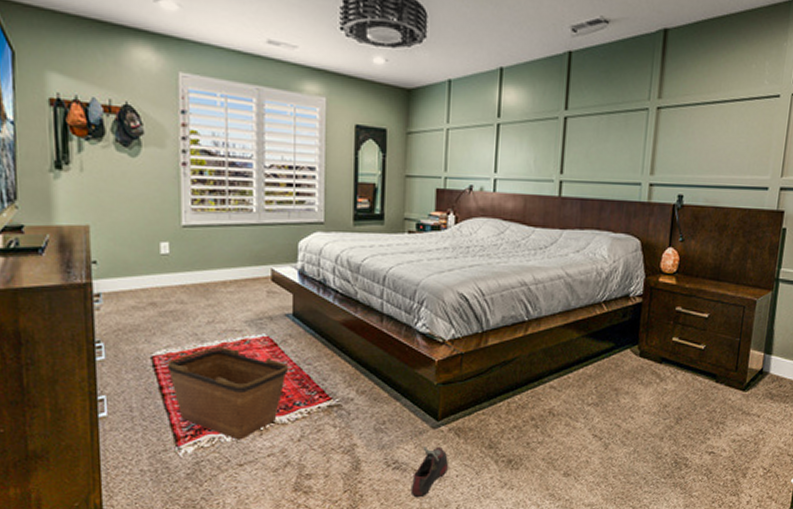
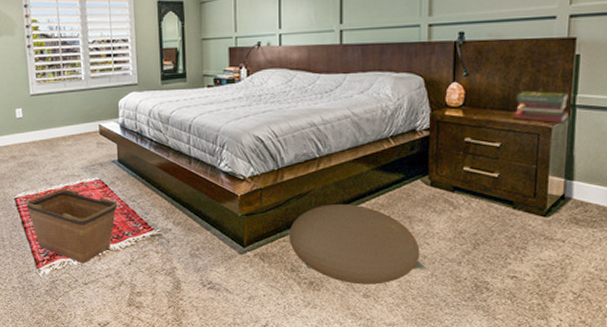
shoe: present [410,446,448,498] -> none [224,269,256,314]
pouf: none [487,374,630,462] -> present [287,204,427,285]
books: none [722,261,773,297] -> present [512,90,569,124]

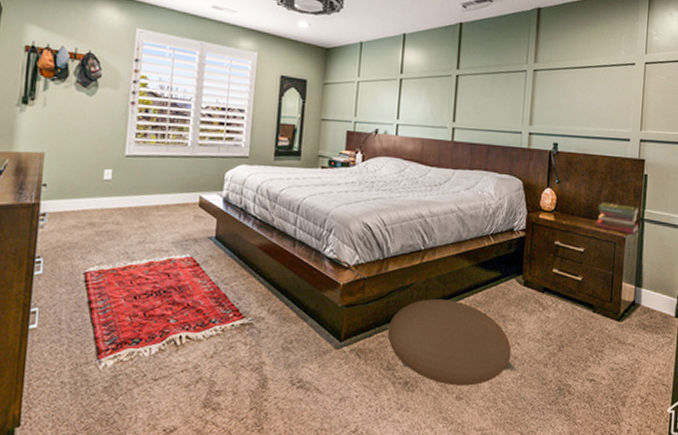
bicycle basket: present [26,189,118,263] -> none [97,265,208,354]

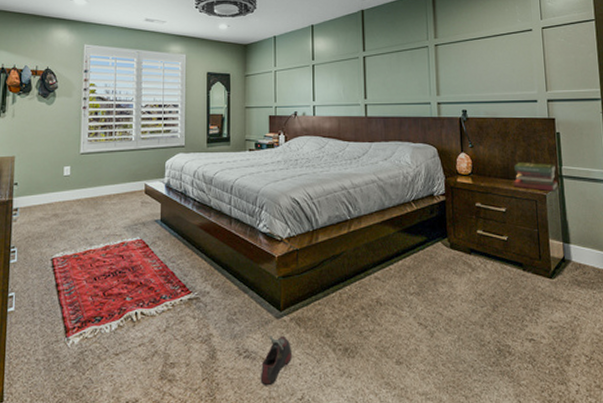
shoe: none [312,366,349,418] -> present [260,335,292,386]
pouf: present [386,299,517,386] -> none [322,266,453,350]

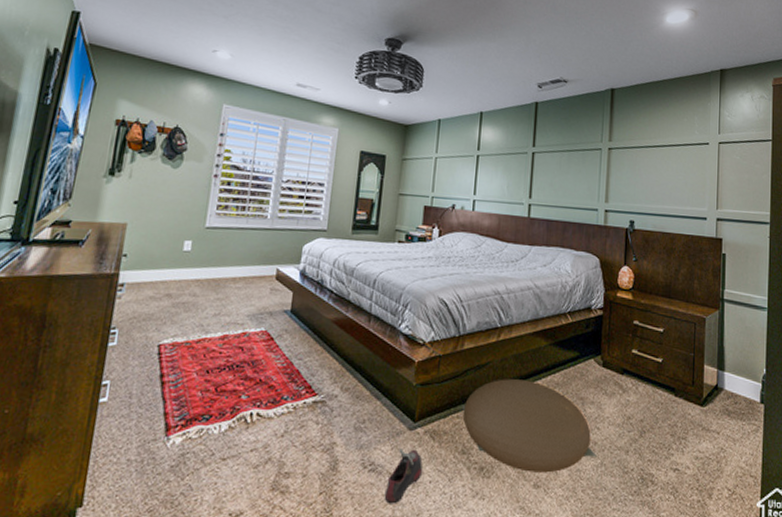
pouf: none [322,266,453,350] -> present [462,379,597,473]
books: present [513,161,558,192] -> none [674,281,719,315]

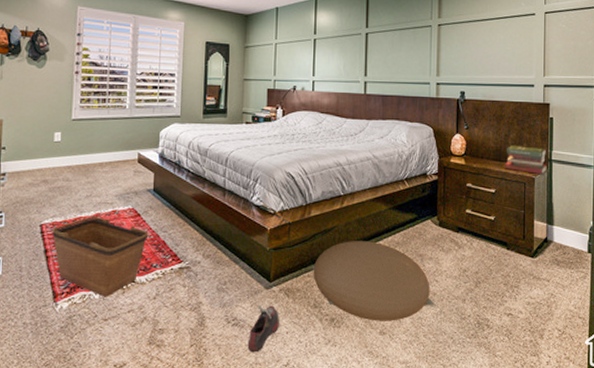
bicycle basket: none [170,338,282,431] -> present [52,217,149,296]
books: none [674,281,719,315] -> present [504,145,547,175]

